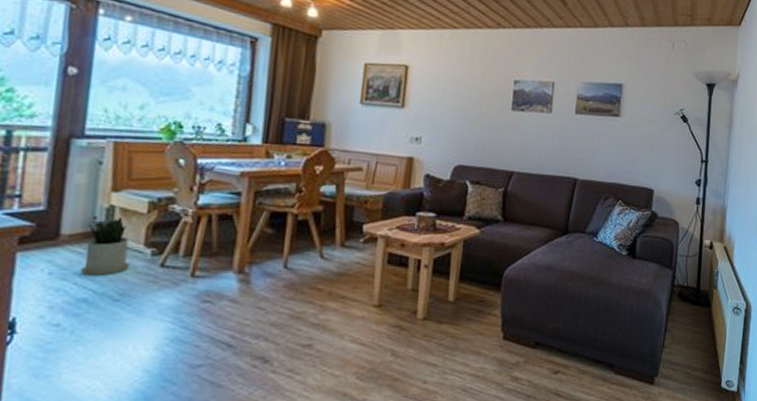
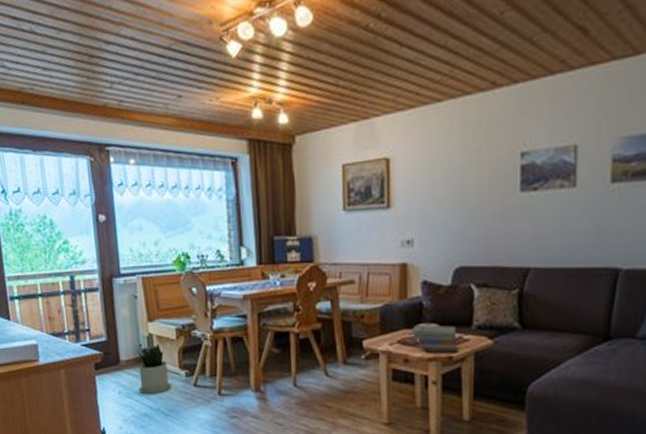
books: none [411,213,451,240] -> present [412,325,459,353]

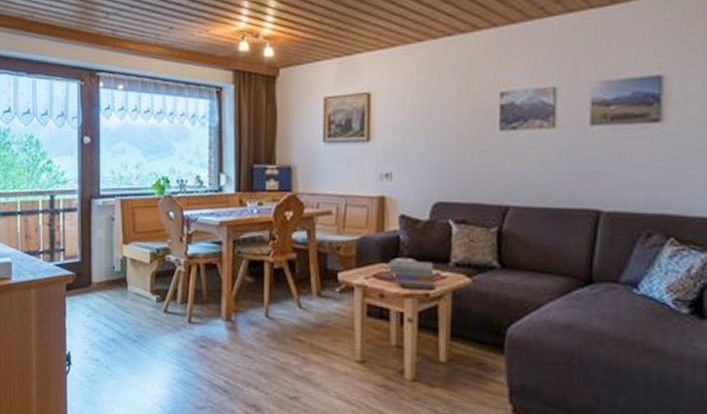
planter: present [136,343,172,394] -> none [107,266,141,319]

